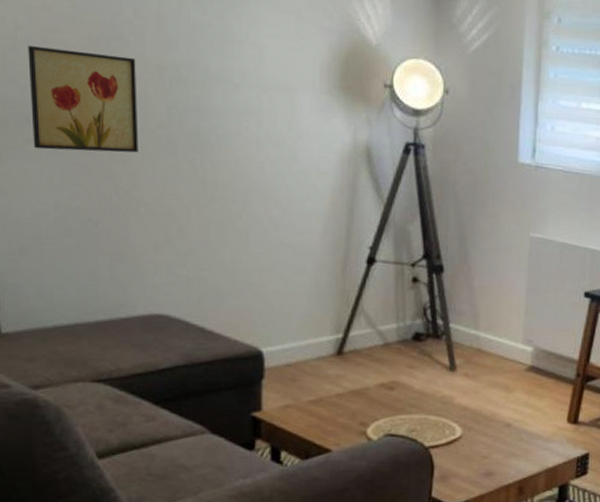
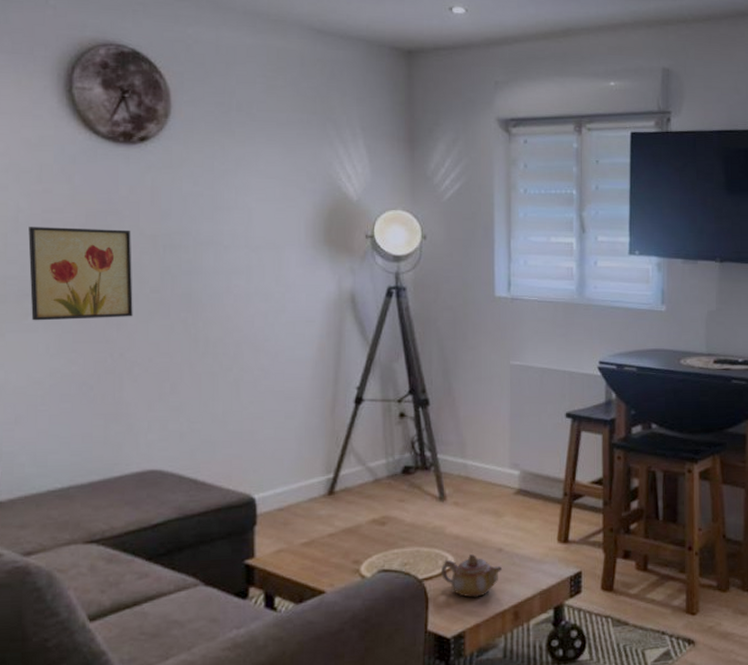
teapot: none [447,427,510,469] -> present [440,554,503,598]

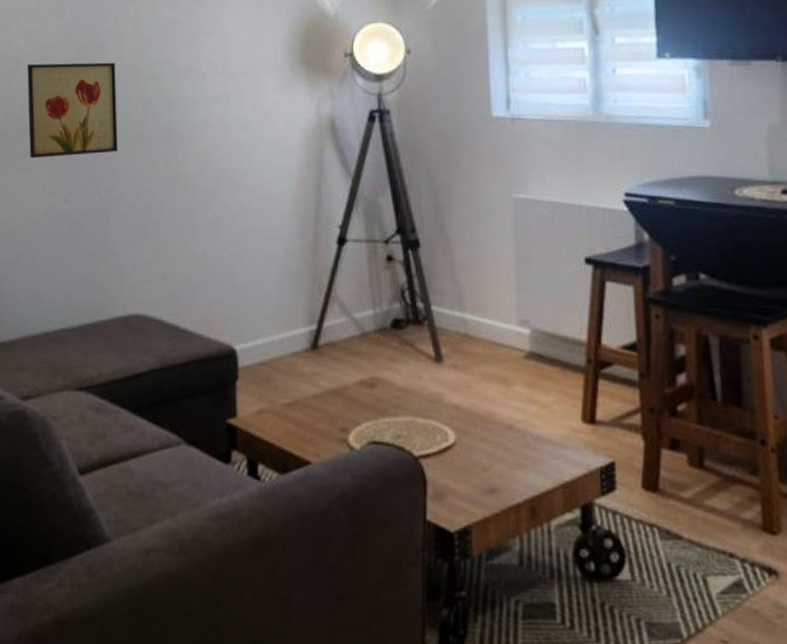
teapot: present [440,554,503,598] -> none [439,430,514,484]

